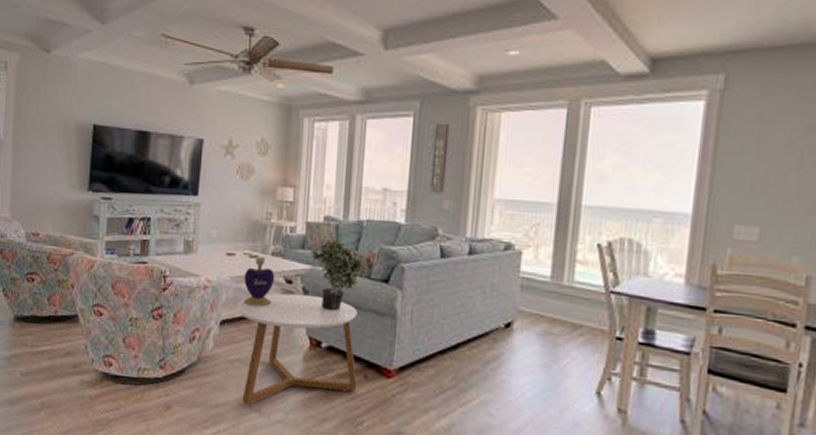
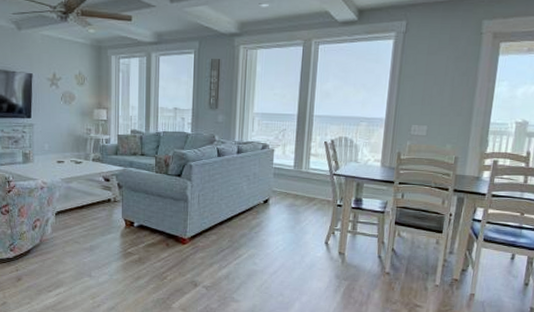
coffee table: present [235,293,357,406] -> none [66,188,162,273]
decorative container: present [243,256,275,307] -> none [72,162,96,200]
potted plant: present [309,239,365,311] -> none [121,147,163,200]

